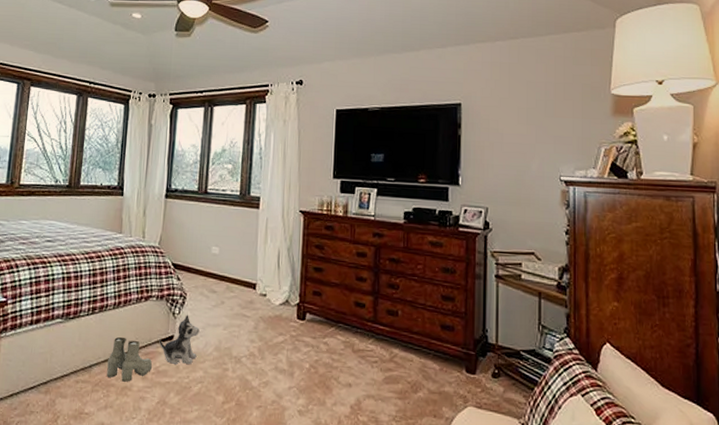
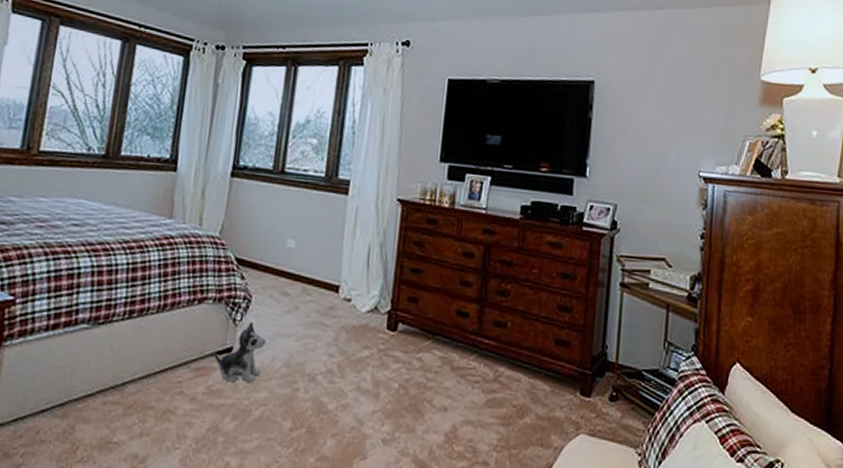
boots: present [107,337,152,382] -> none [144,348,204,404]

